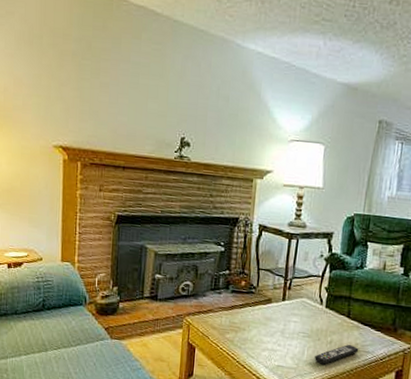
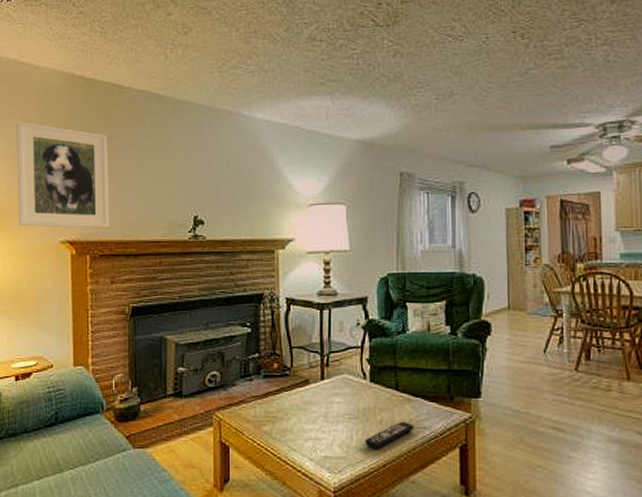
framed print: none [15,21,104,138] -> present [17,121,109,228]

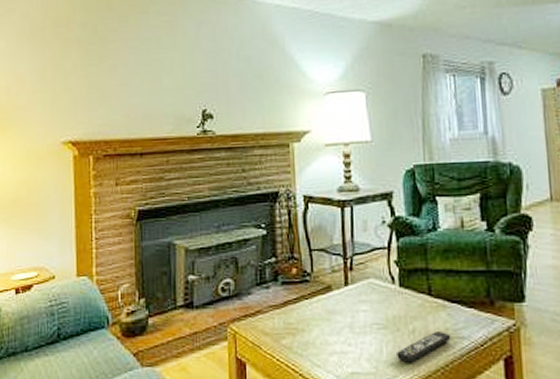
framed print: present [17,121,109,228] -> none [17,17,113,128]

